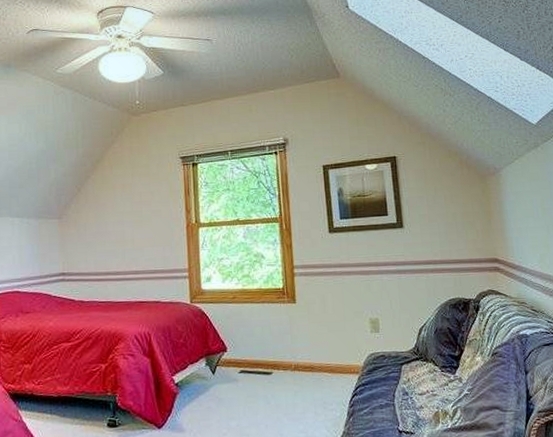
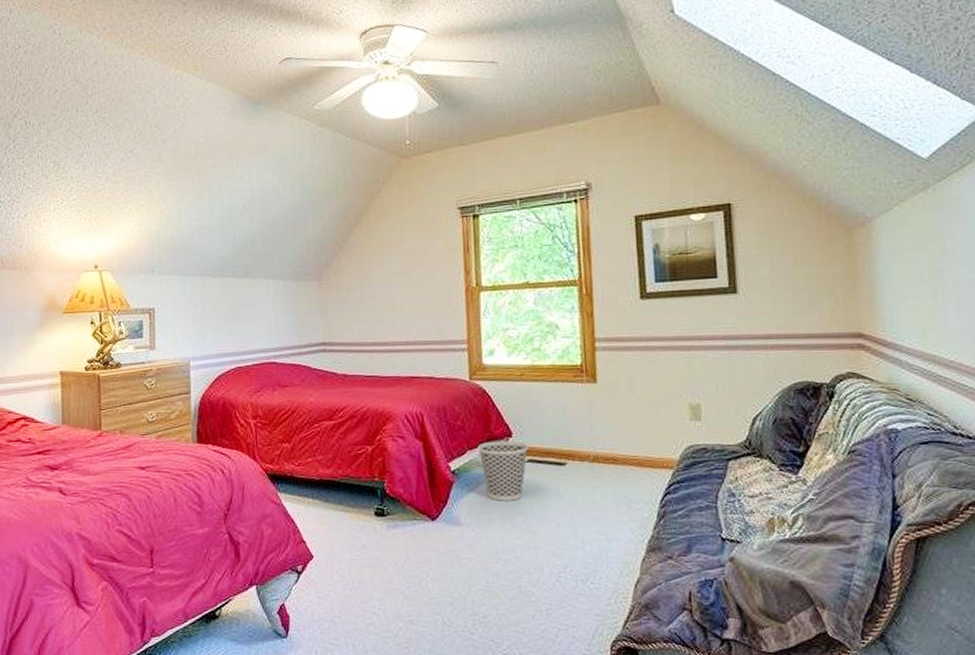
wastebasket: none [197,354,241,408] -> present [477,440,529,501]

